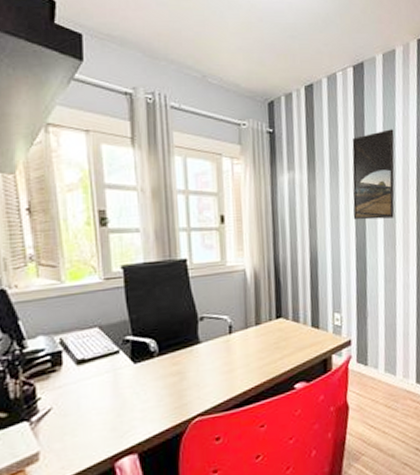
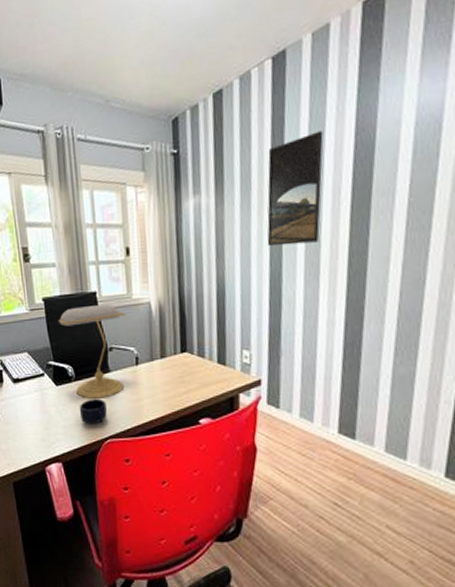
desk lamp: none [139,271,220,375] -> present [57,303,127,399]
mug: none [162,373,195,404] -> present [79,398,107,424]

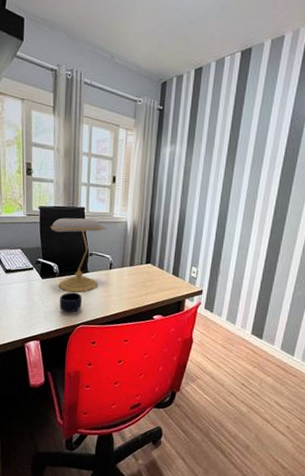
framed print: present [267,131,324,247] -> none [220,113,270,194]

